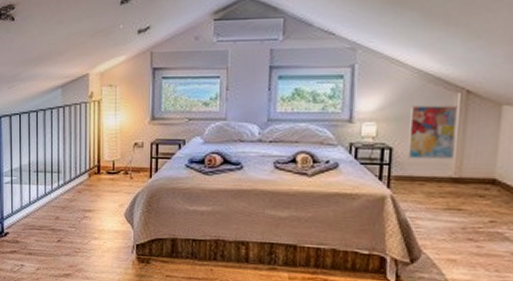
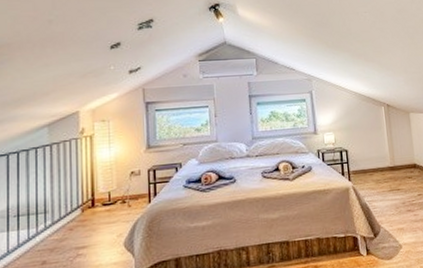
wall art: present [408,105,458,160] -> none [355,115,388,157]

